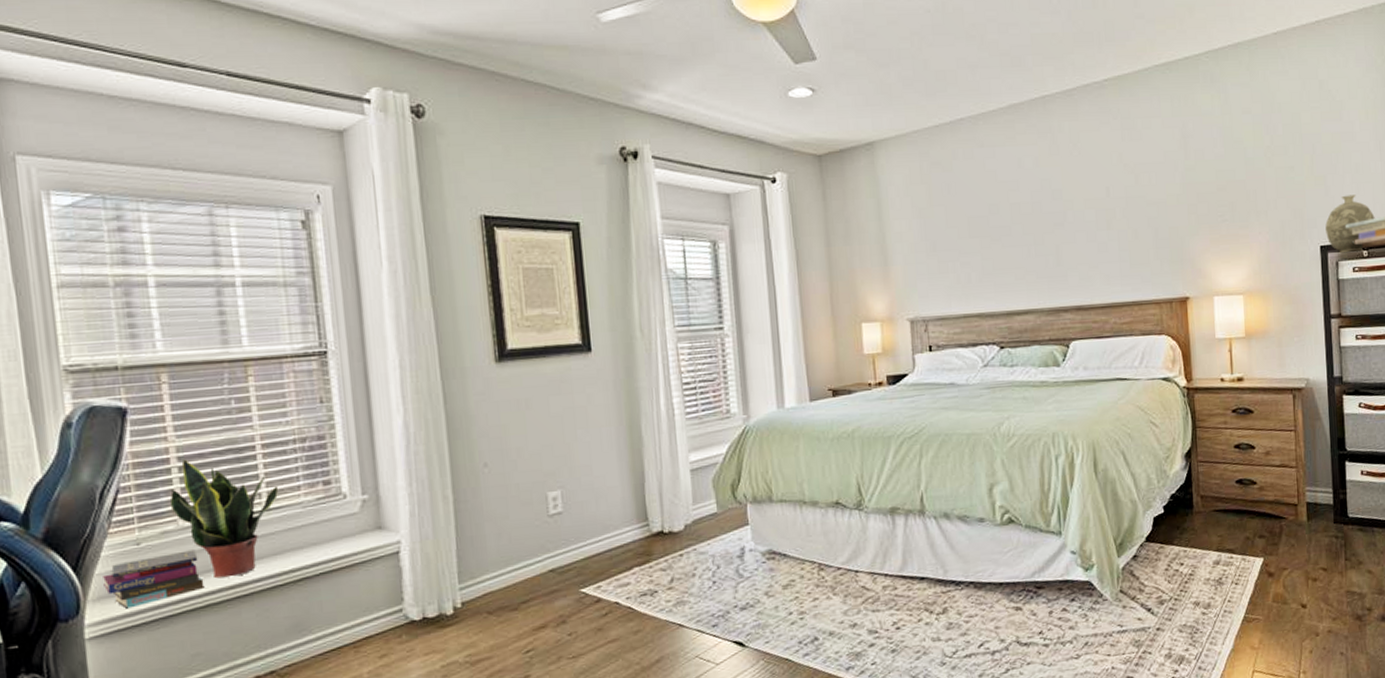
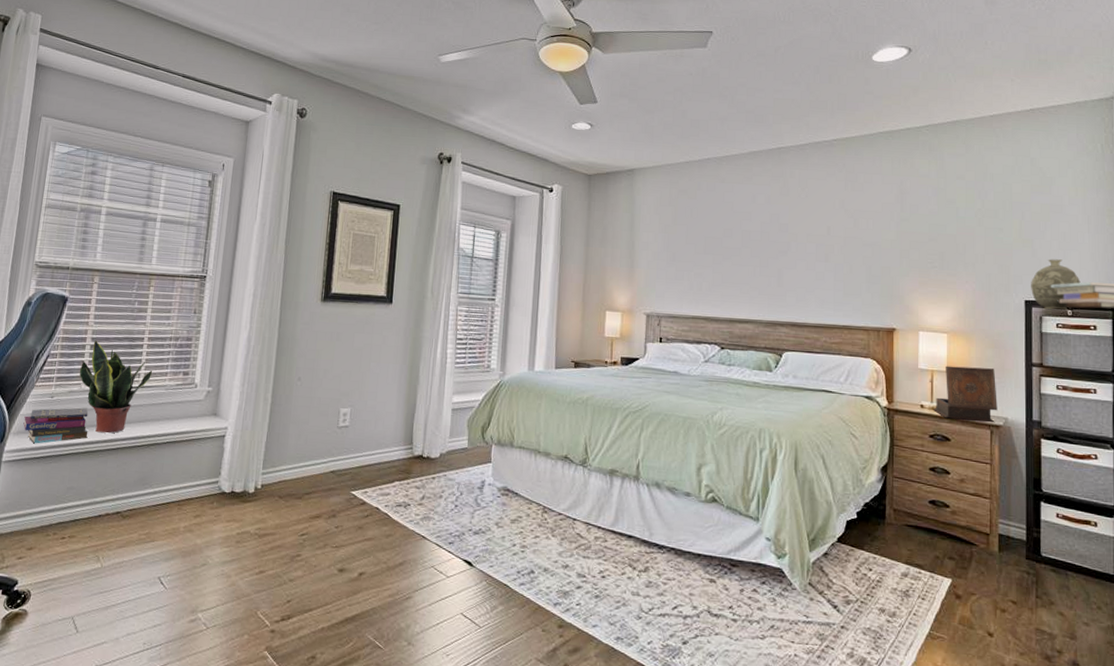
decorative box: none [1233,327,1299,389] -> present [932,365,997,422]

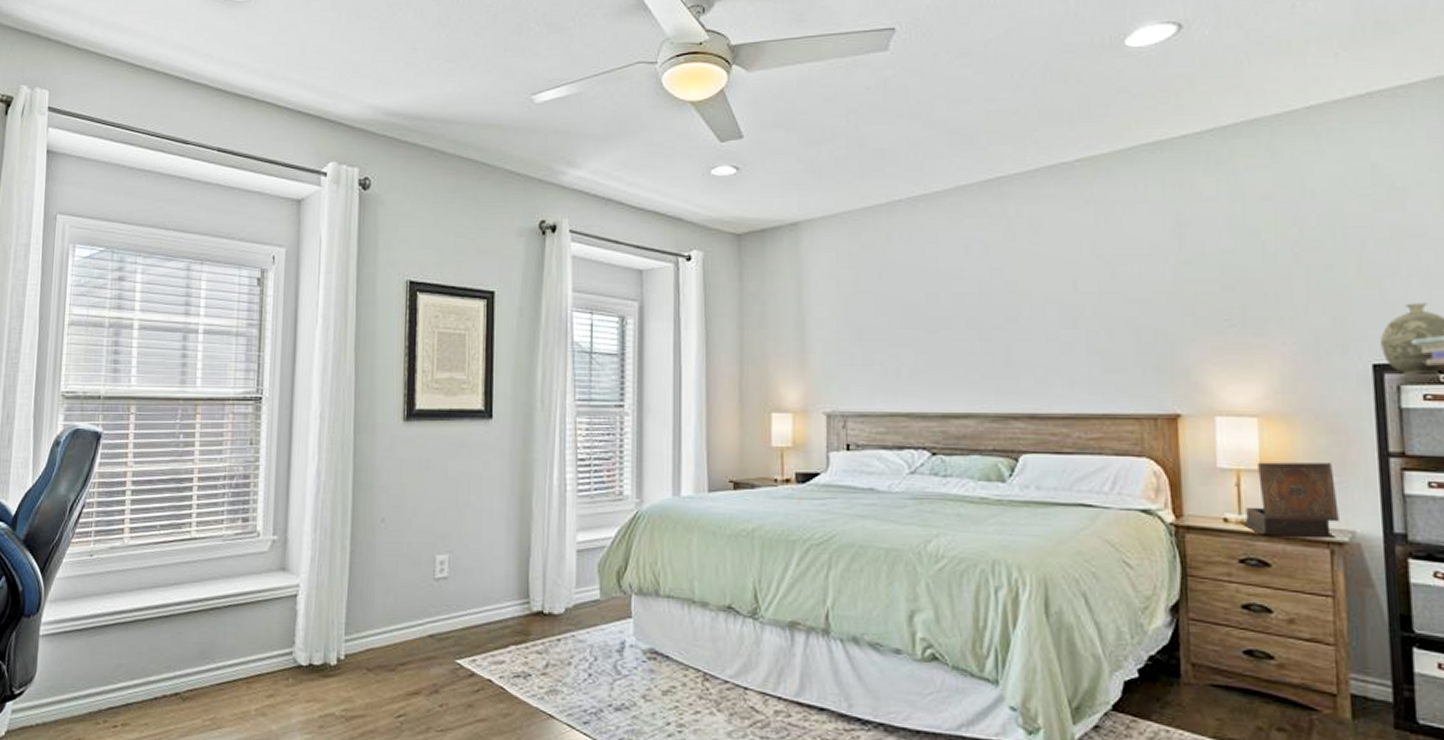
books: present [23,407,89,444] -> none [60,567,136,613]
potted plant: present [79,340,153,434] -> none [120,483,206,598]

